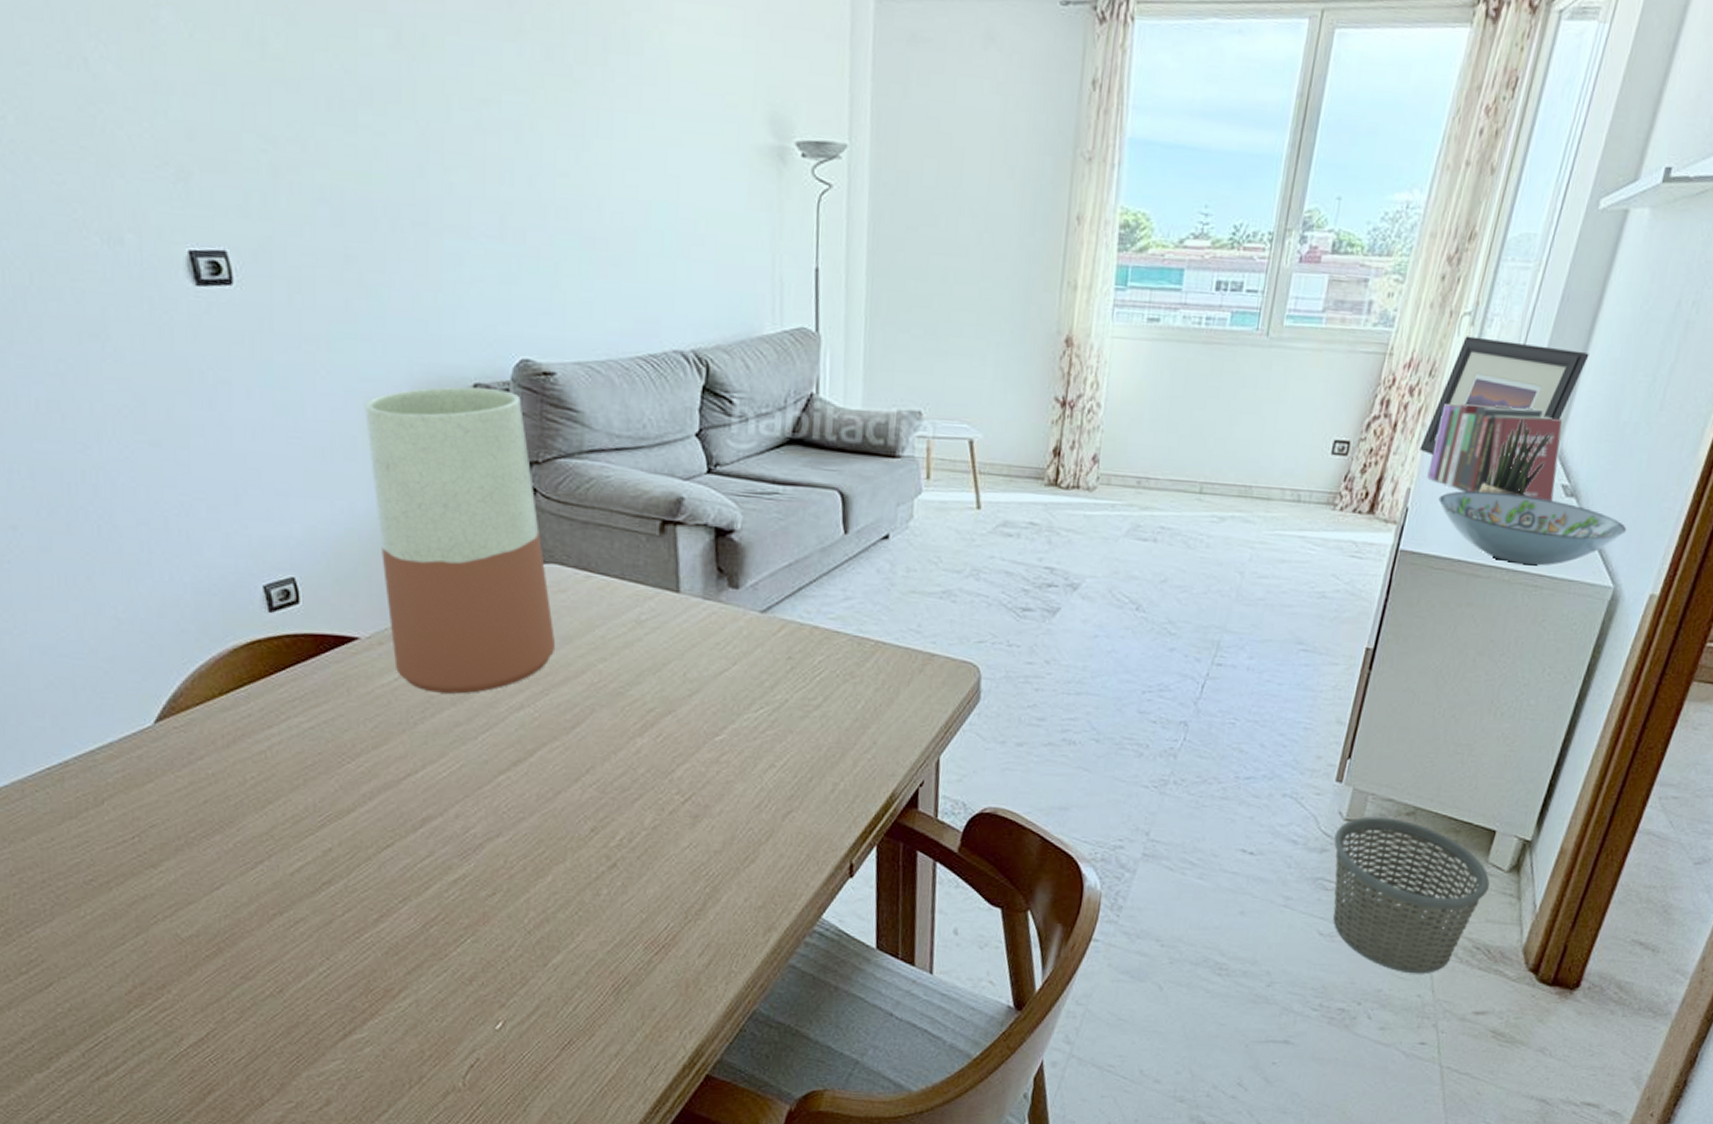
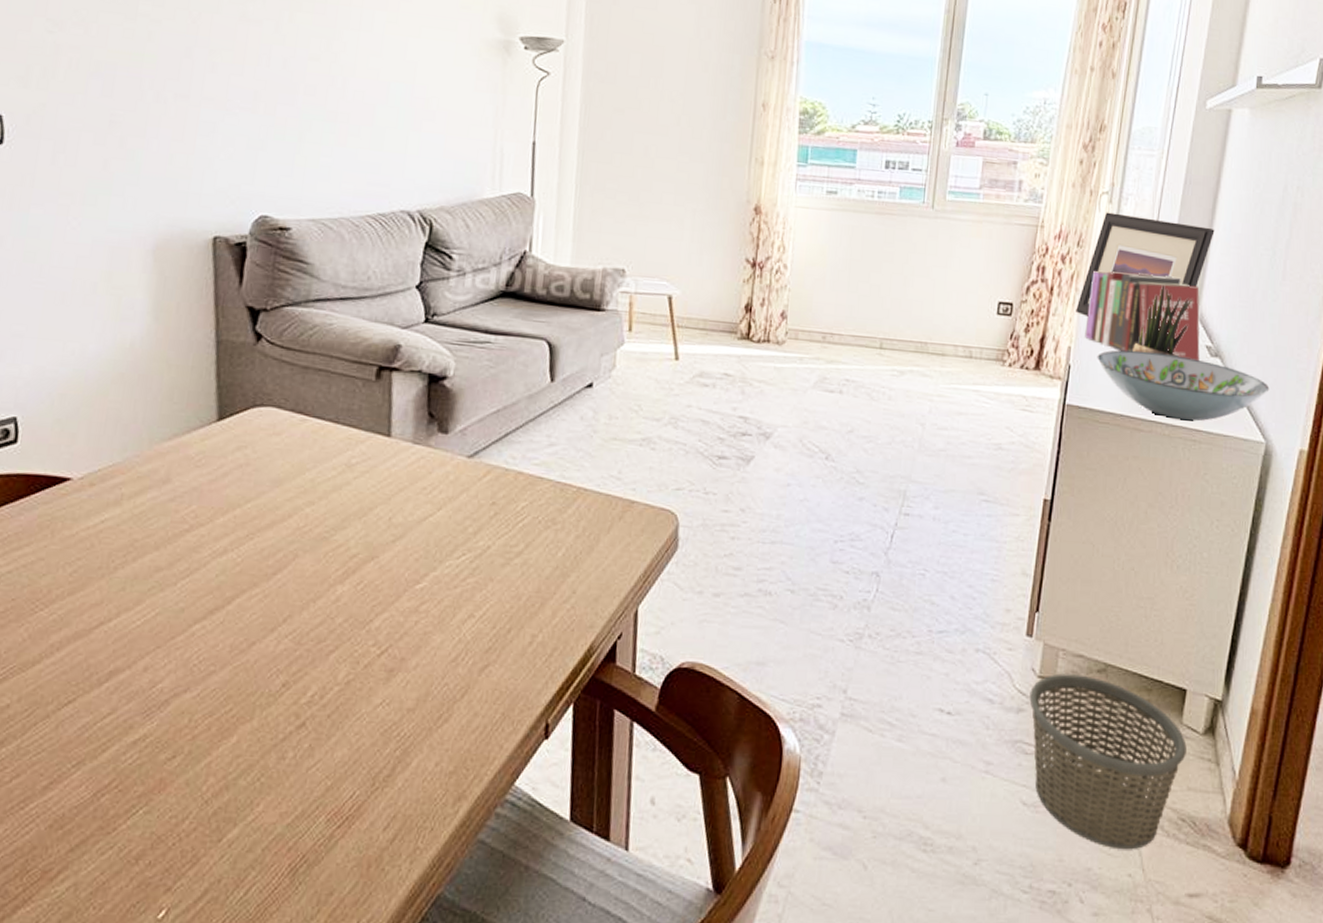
vase: present [365,386,556,694] -> none [103,238,266,538]

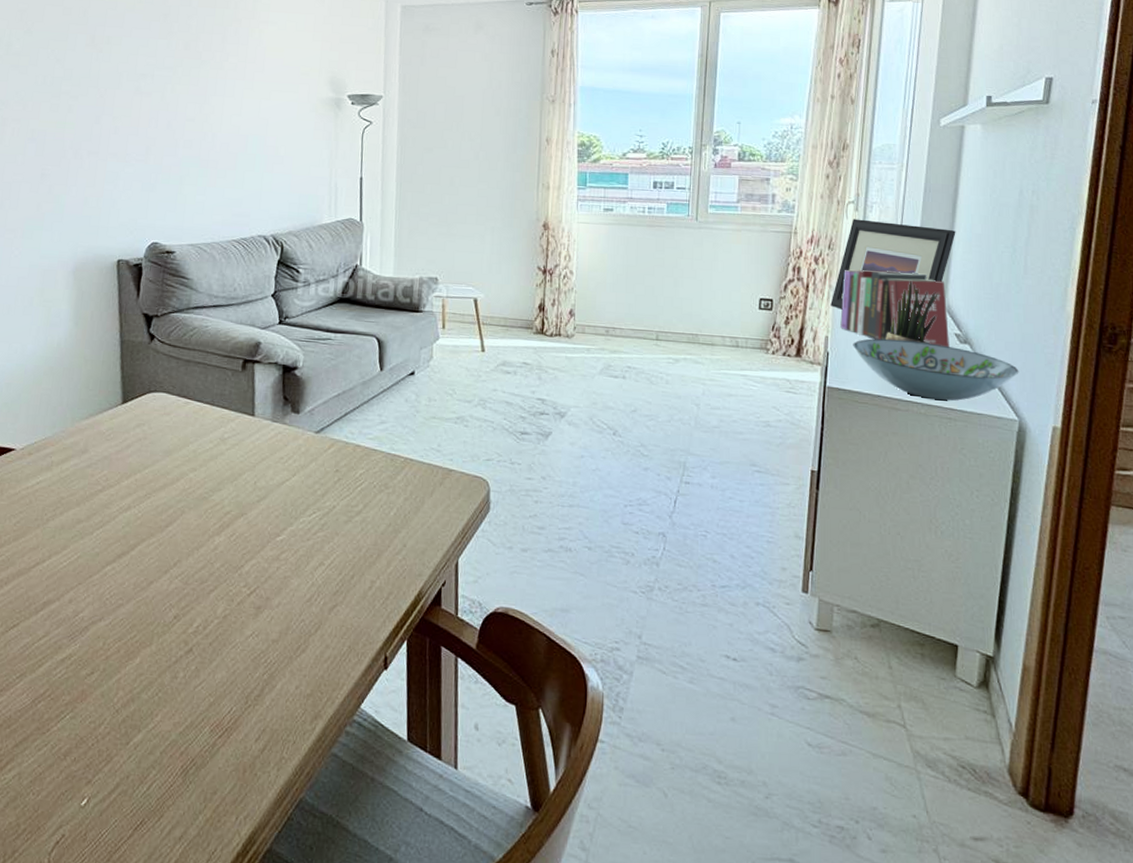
basket: present [1029,673,1187,850] -> none [808,627,962,793]

